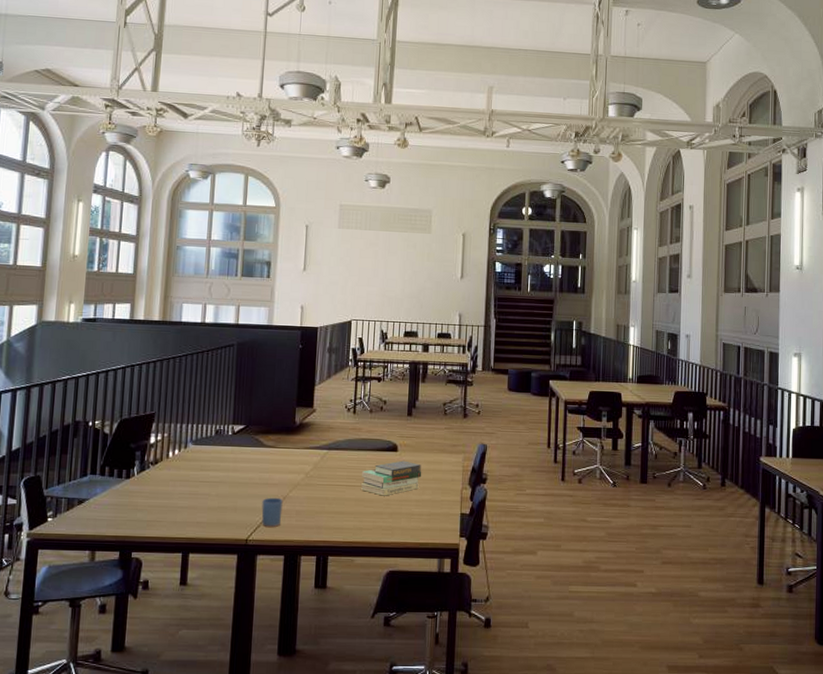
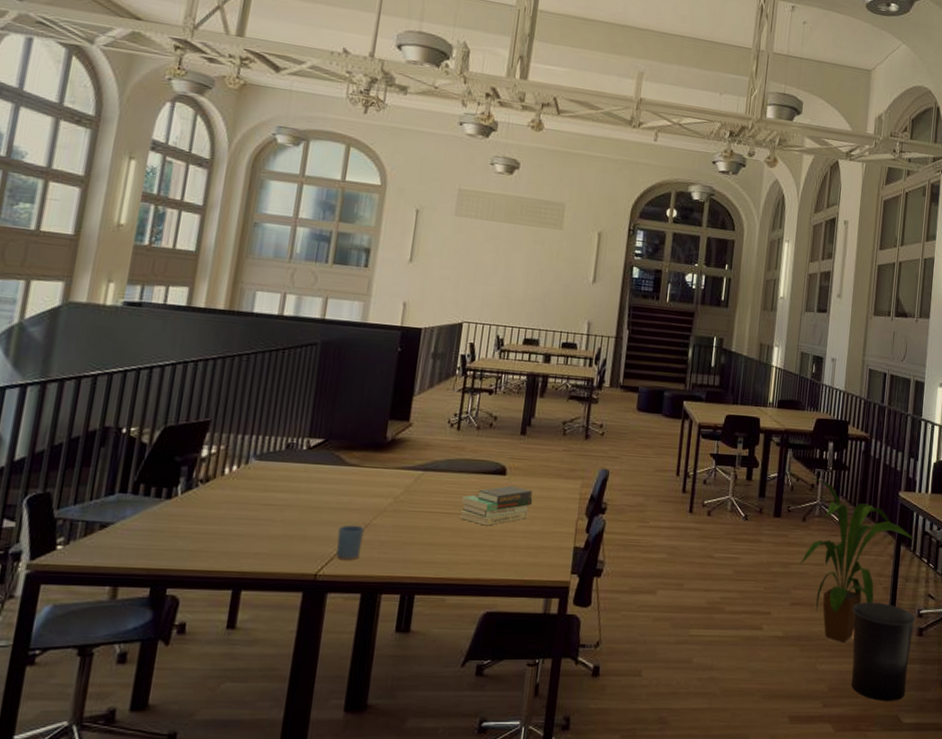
house plant: none [667,446,779,598] -> present [799,477,915,642]
waste bin: none [722,560,785,653] -> present [851,602,916,701]

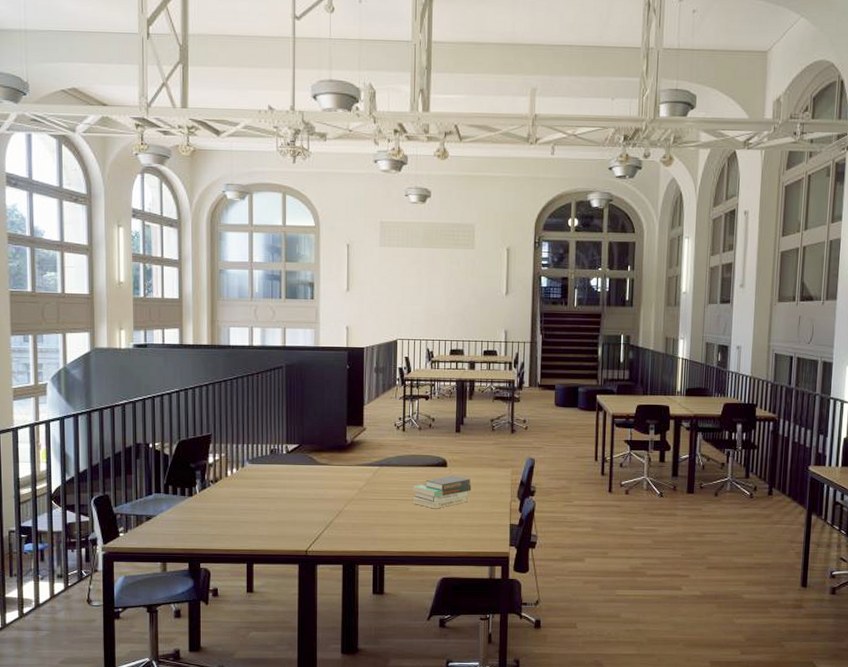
mug: present [336,525,364,560] -> none [319,511,339,539]
house plant: present [799,477,915,642] -> none [713,457,826,600]
waste bin: present [851,602,916,701] -> none [766,565,829,650]

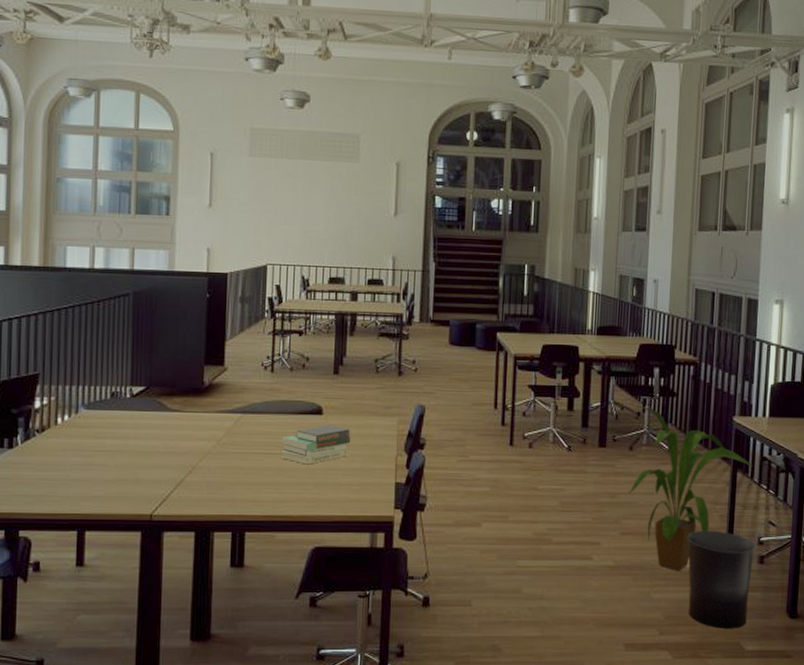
house plant: none [713,457,826,600] -> present [628,405,752,571]
waste bin: none [766,565,829,650] -> present [687,530,756,629]

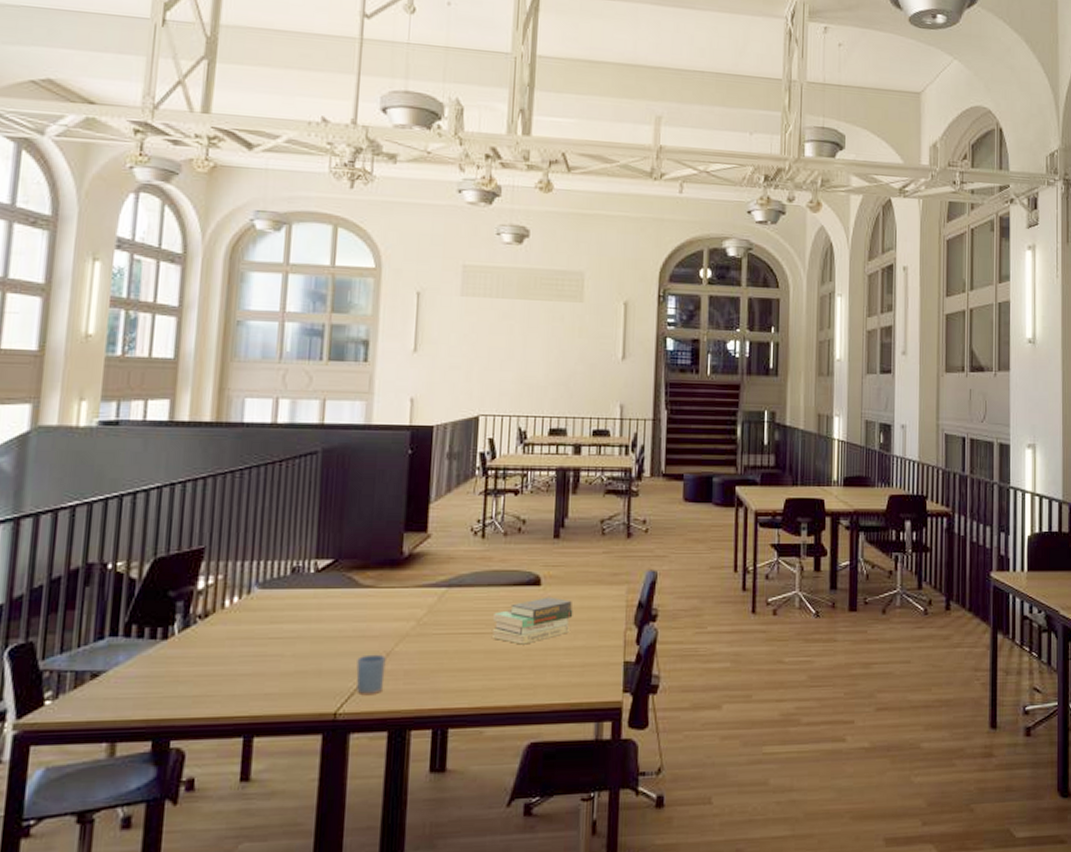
mug: none [167,467,192,500] -> present [356,654,386,694]
house plant: present [628,405,752,571] -> none [882,563,1013,749]
waste bin: present [687,530,756,629] -> none [948,700,1022,814]

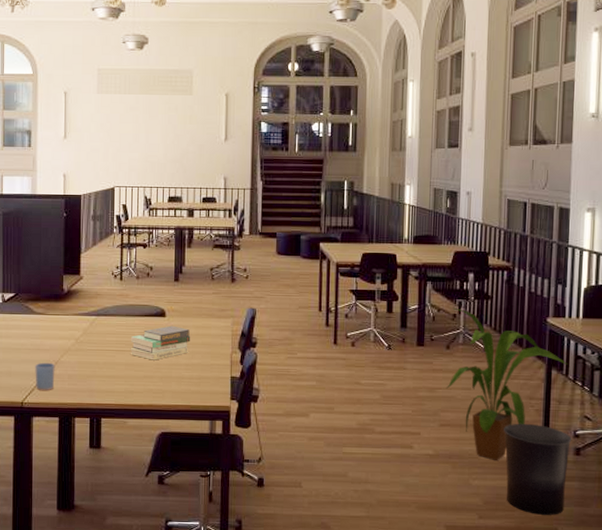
house plant: none [882,563,1013,749] -> present [445,308,567,460]
waste bin: none [948,700,1022,814] -> present [504,423,572,515]

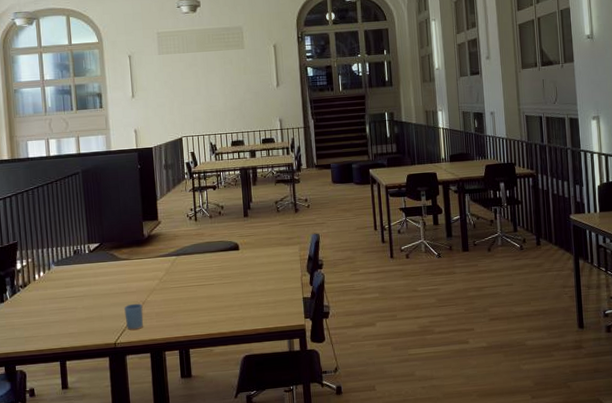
books: present [130,325,191,360] -> none [210,257,264,291]
house plant: present [445,308,567,460] -> none [489,214,591,345]
waste bin: present [504,423,572,515] -> none [544,309,603,389]

